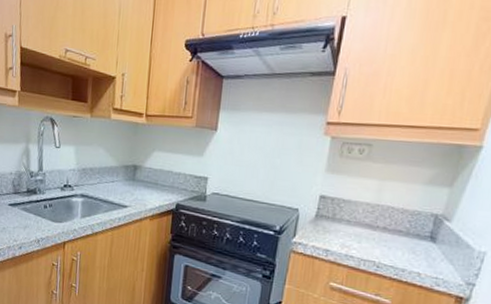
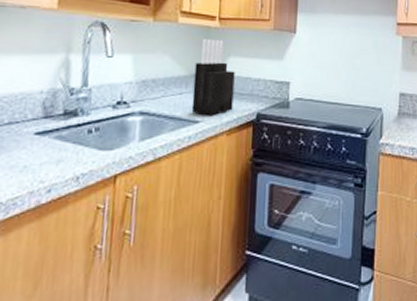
knife block: none [121,134,159,202] -> present [191,38,235,115]

